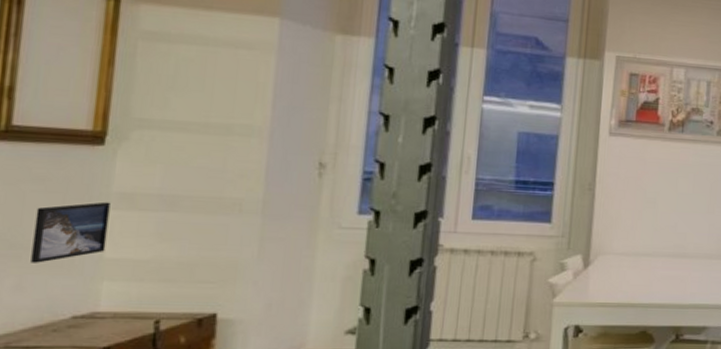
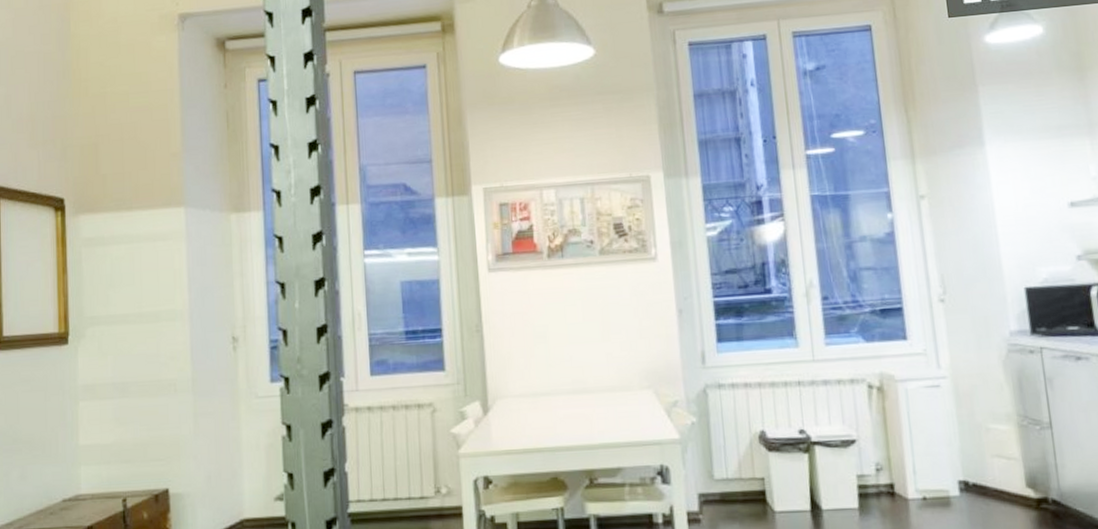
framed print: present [31,201,111,263] -> none [27,394,79,455]

